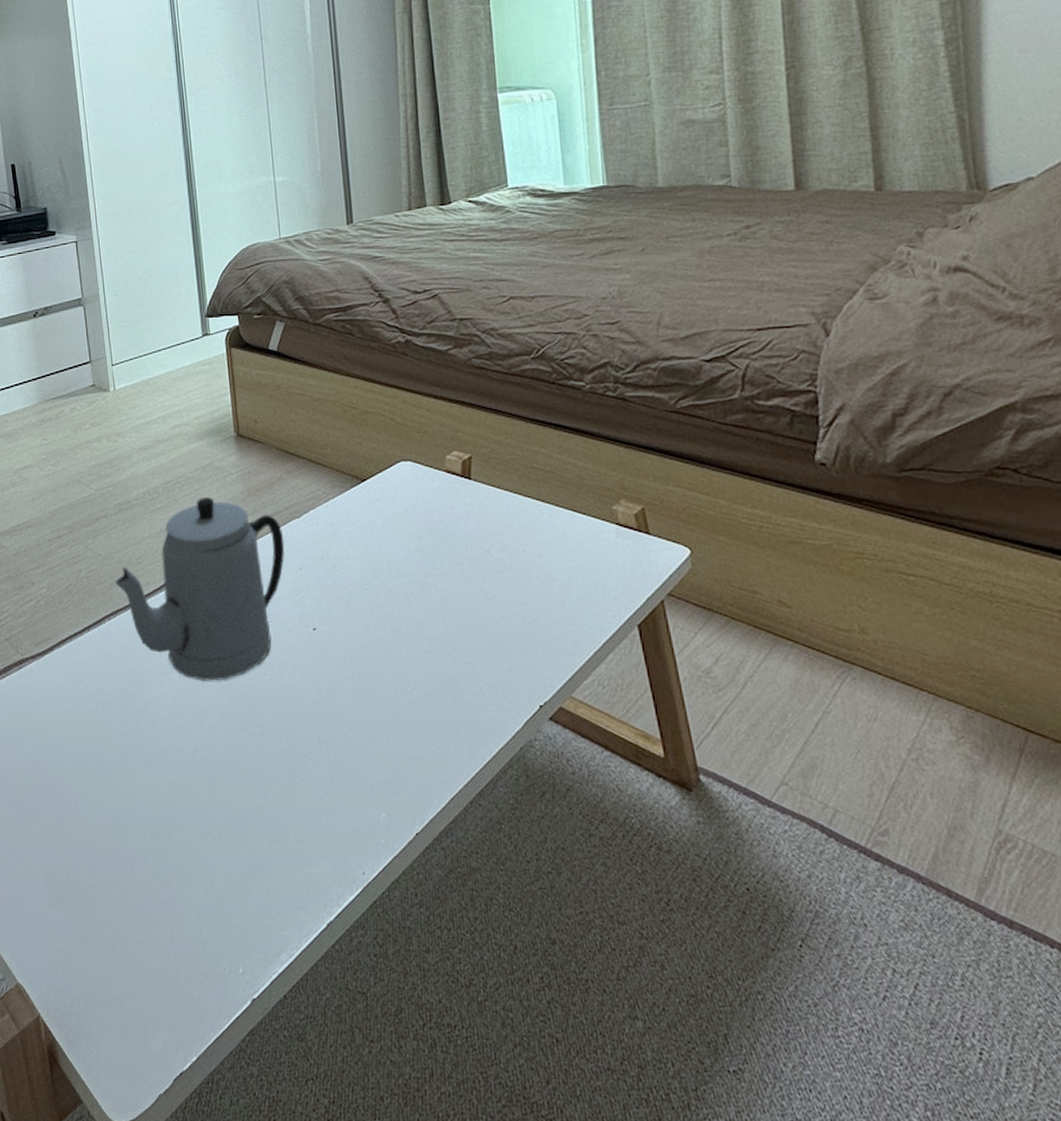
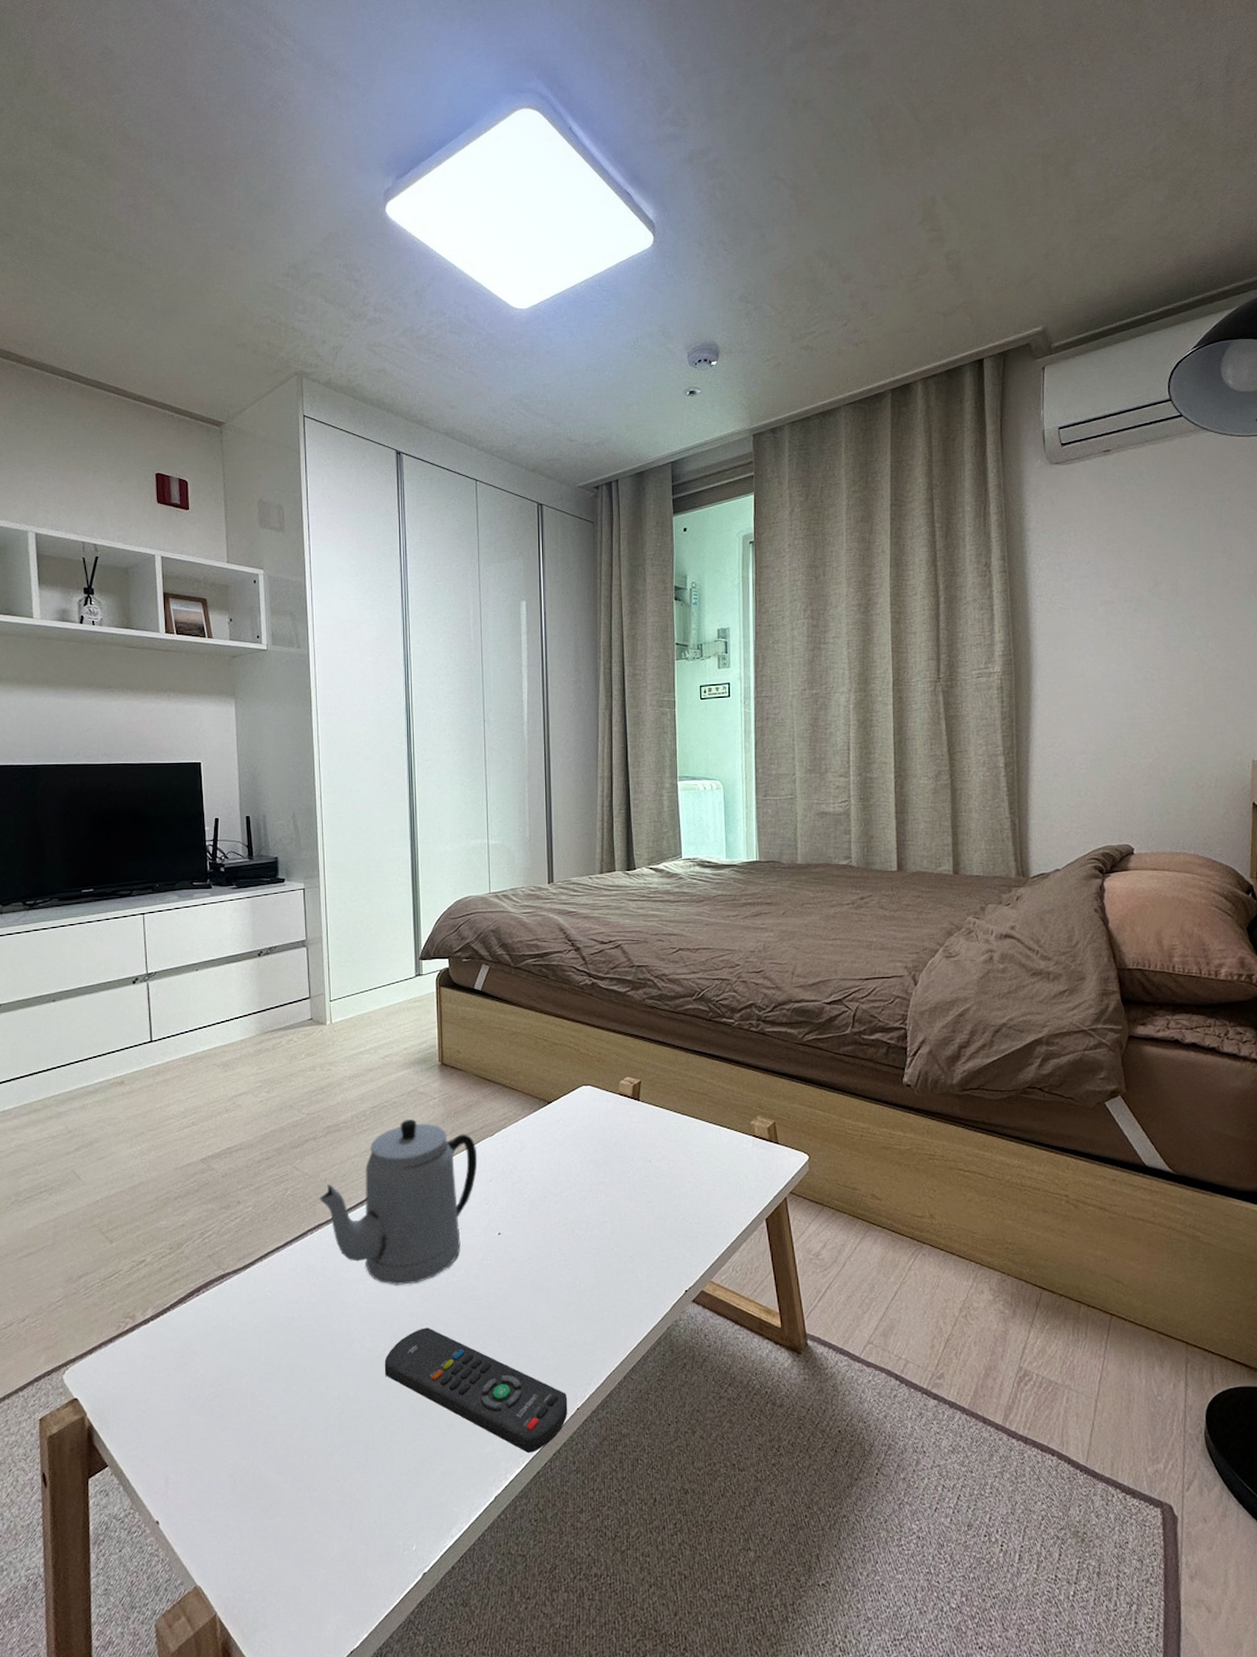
remote control: none [195,729,406,880] -> present [384,1327,568,1454]

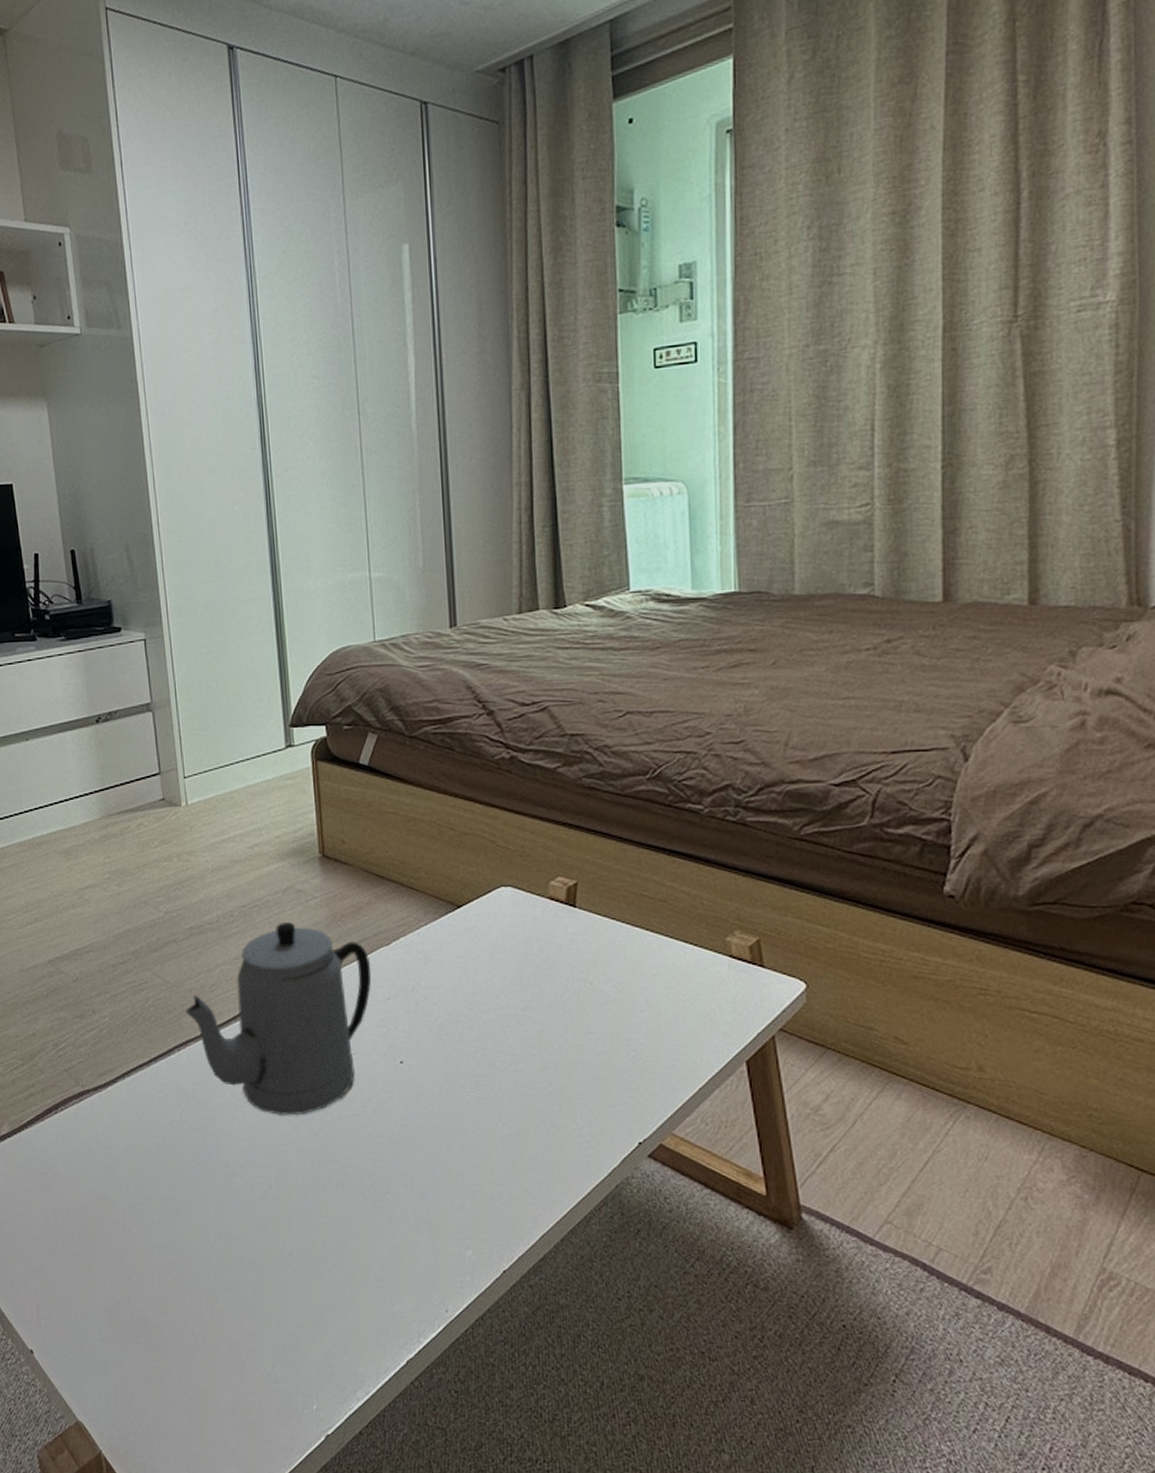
remote control: present [384,1327,568,1454] -> none [270,1165,492,1317]

